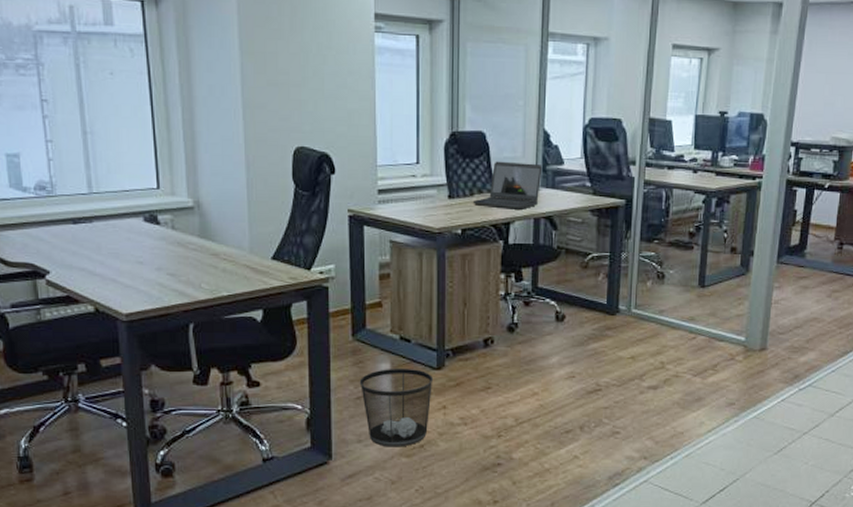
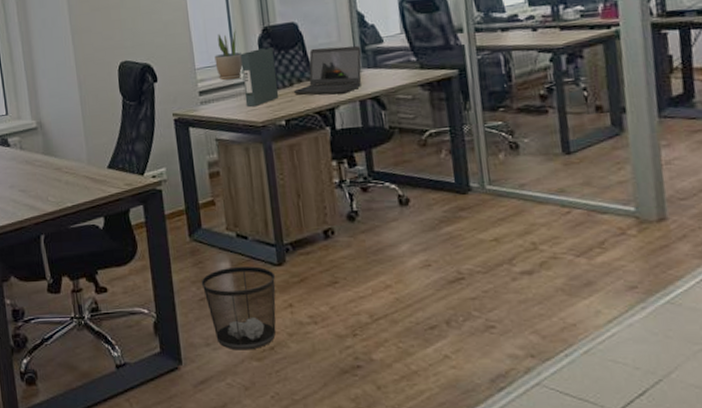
potted plant: none [398,129,426,182] -> present [214,29,243,81]
binder: none [424,153,459,212] -> present [240,47,280,107]

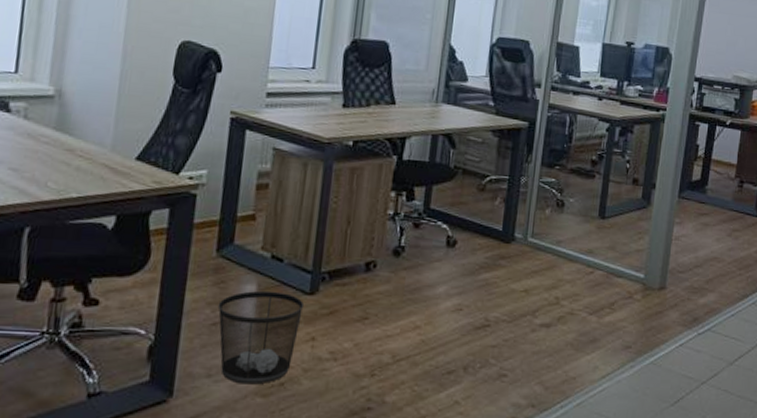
potted plant: present [214,29,243,81] -> none [292,34,324,88]
binder: present [240,47,280,107] -> none [315,60,358,121]
laptop computer: present [294,46,362,96] -> none [369,72,445,125]

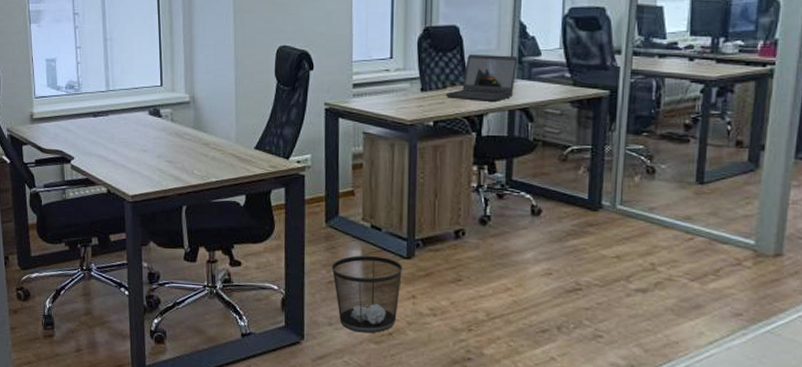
laptop computer: none [369,72,445,125] -> present [446,54,518,101]

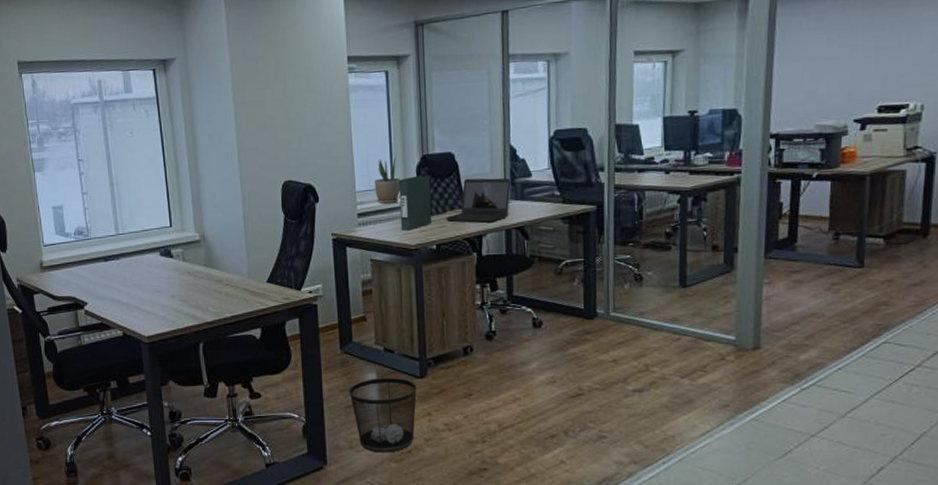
potted plant: none [372,25,400,76] -> present [374,155,400,204]
binder: none [397,48,432,104] -> present [398,175,433,230]

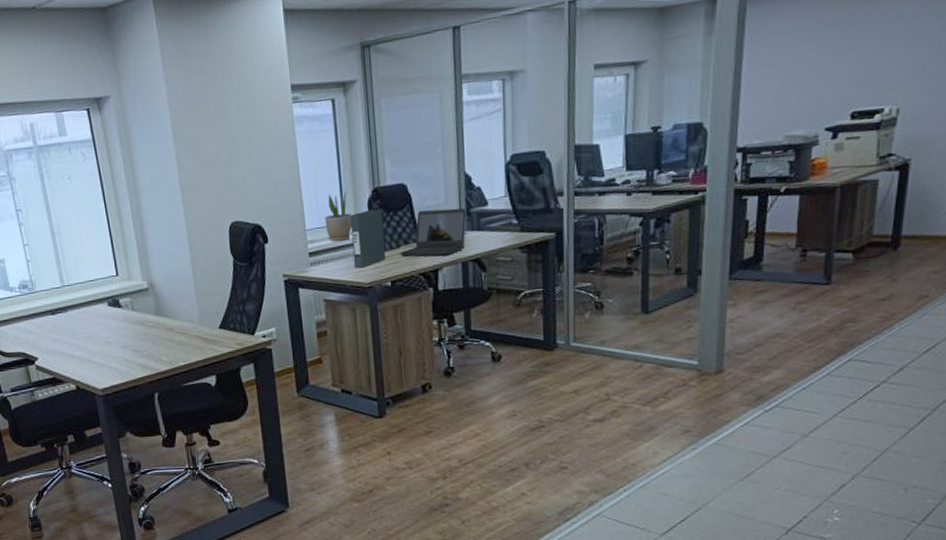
waste bin: present [348,377,417,453] -> none [307,418,377,494]

